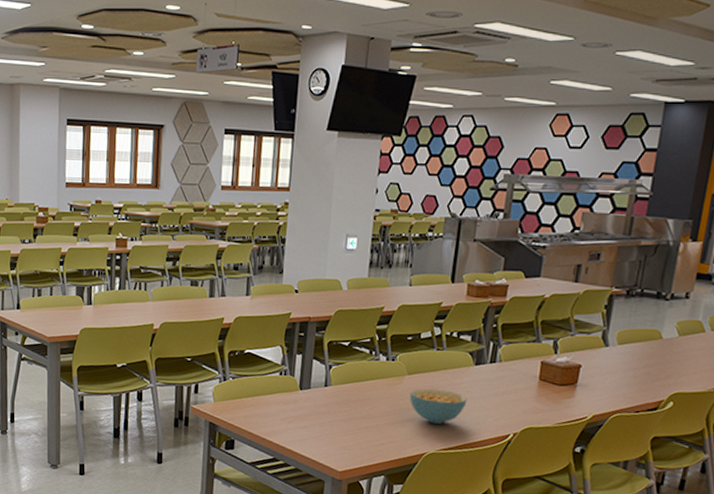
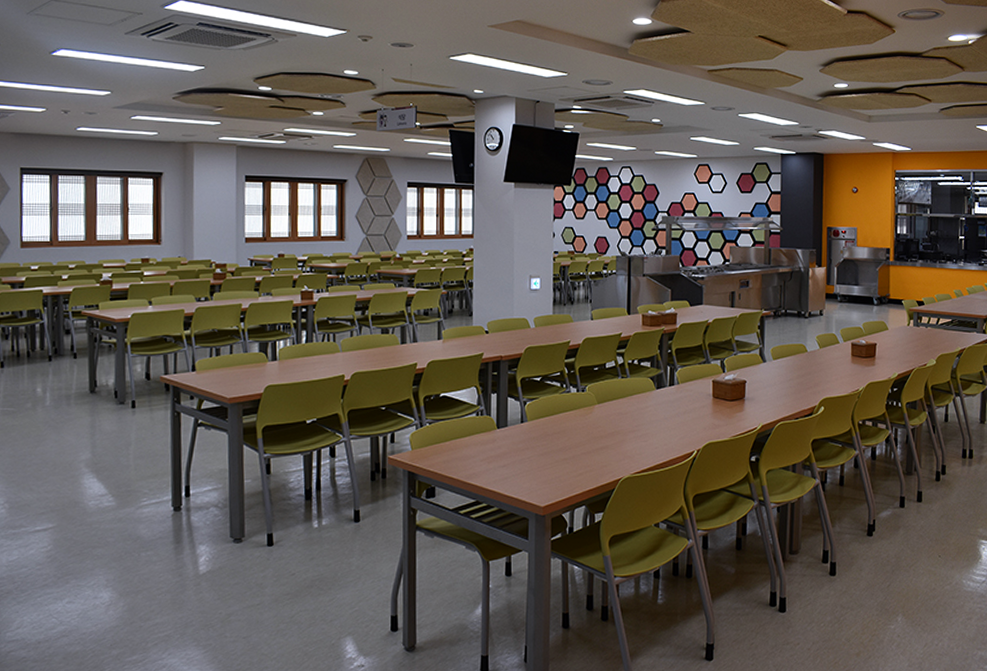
cereal bowl: present [409,388,467,424] -> none [601,415,653,448]

